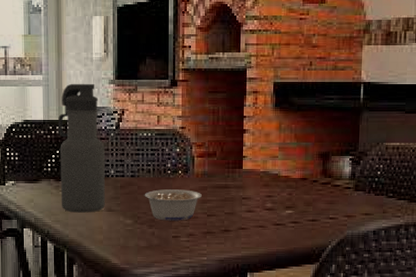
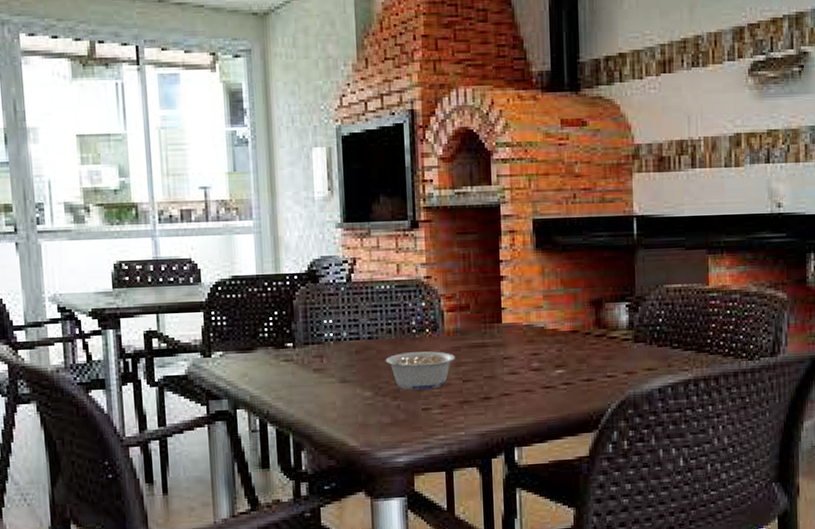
water bottle: present [58,83,105,213] -> none [275,228,338,387]

